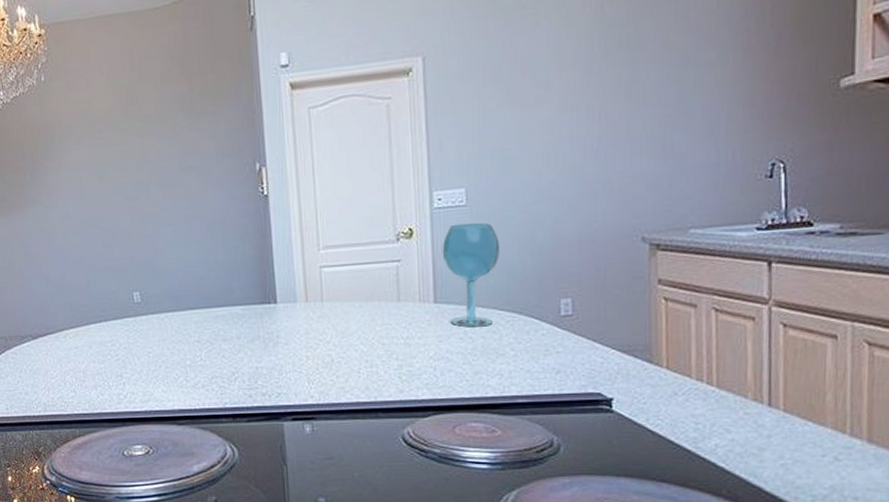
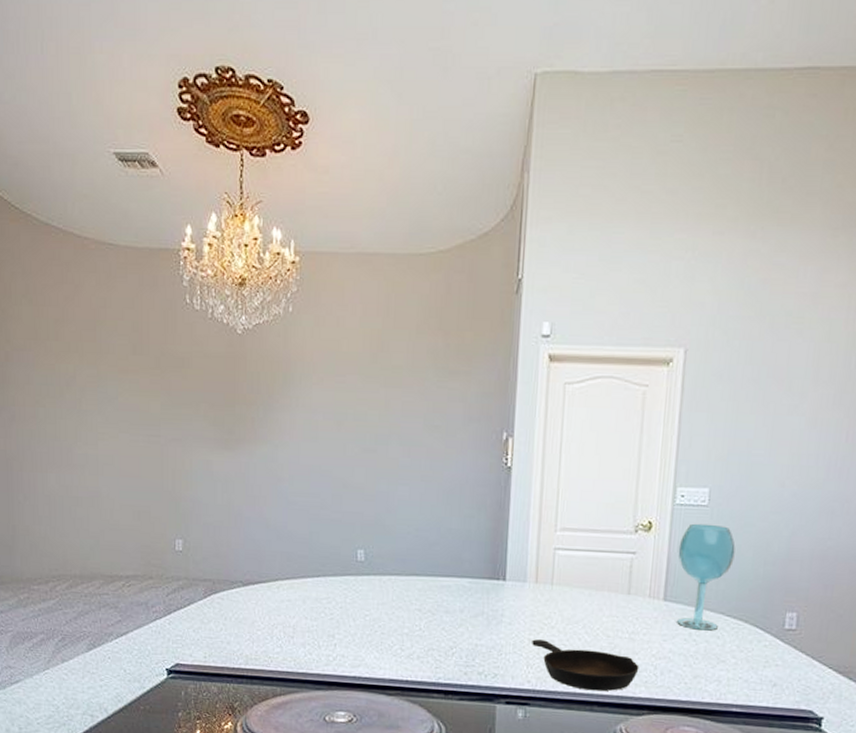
frying pan: none [310,355,419,399] -> present [532,639,639,691]

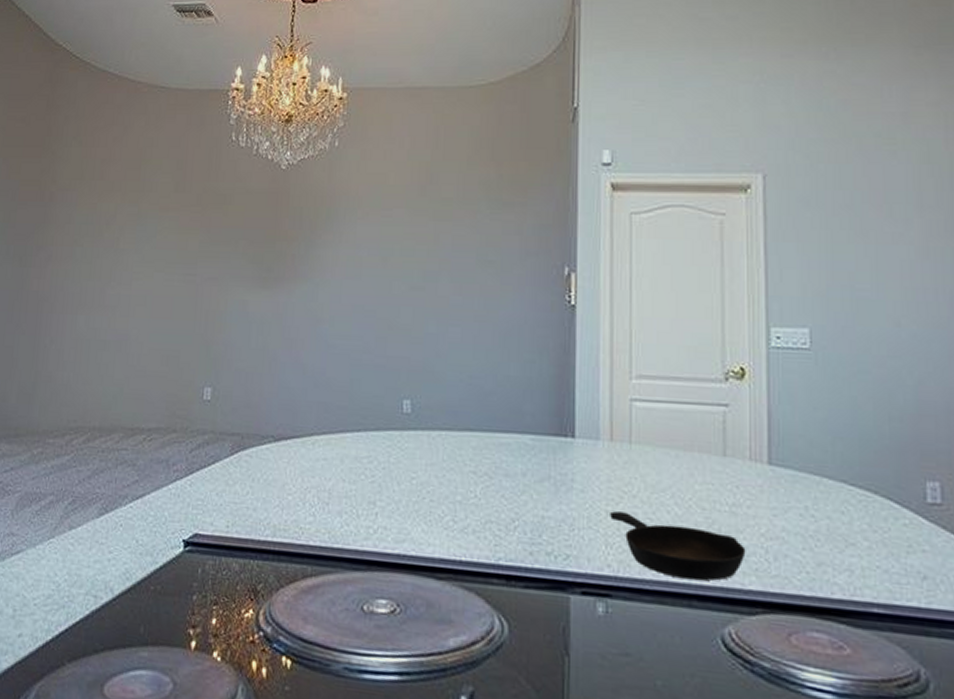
wine glass: present [677,523,736,631] -> none [780,370,850,504]

